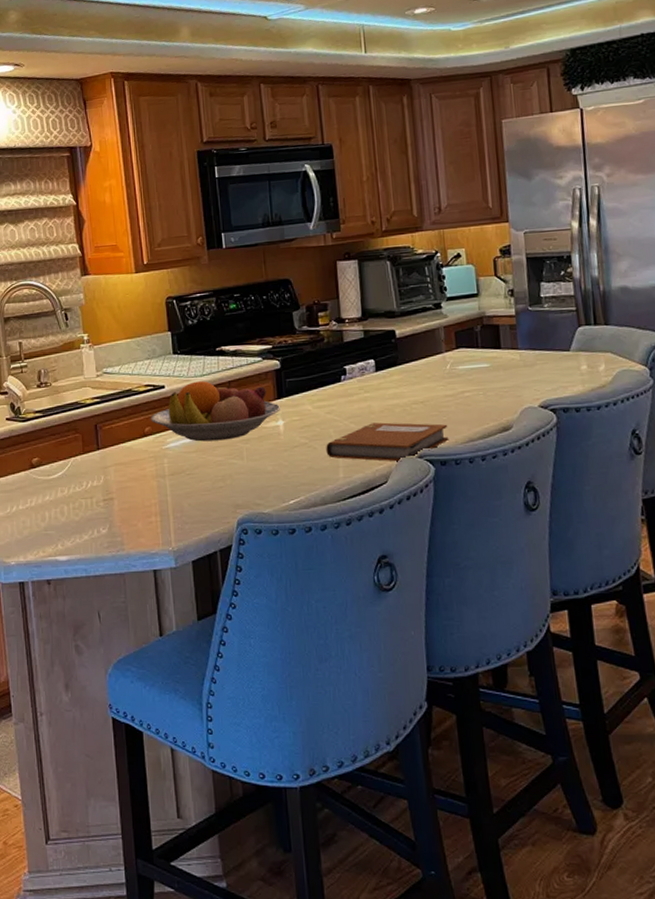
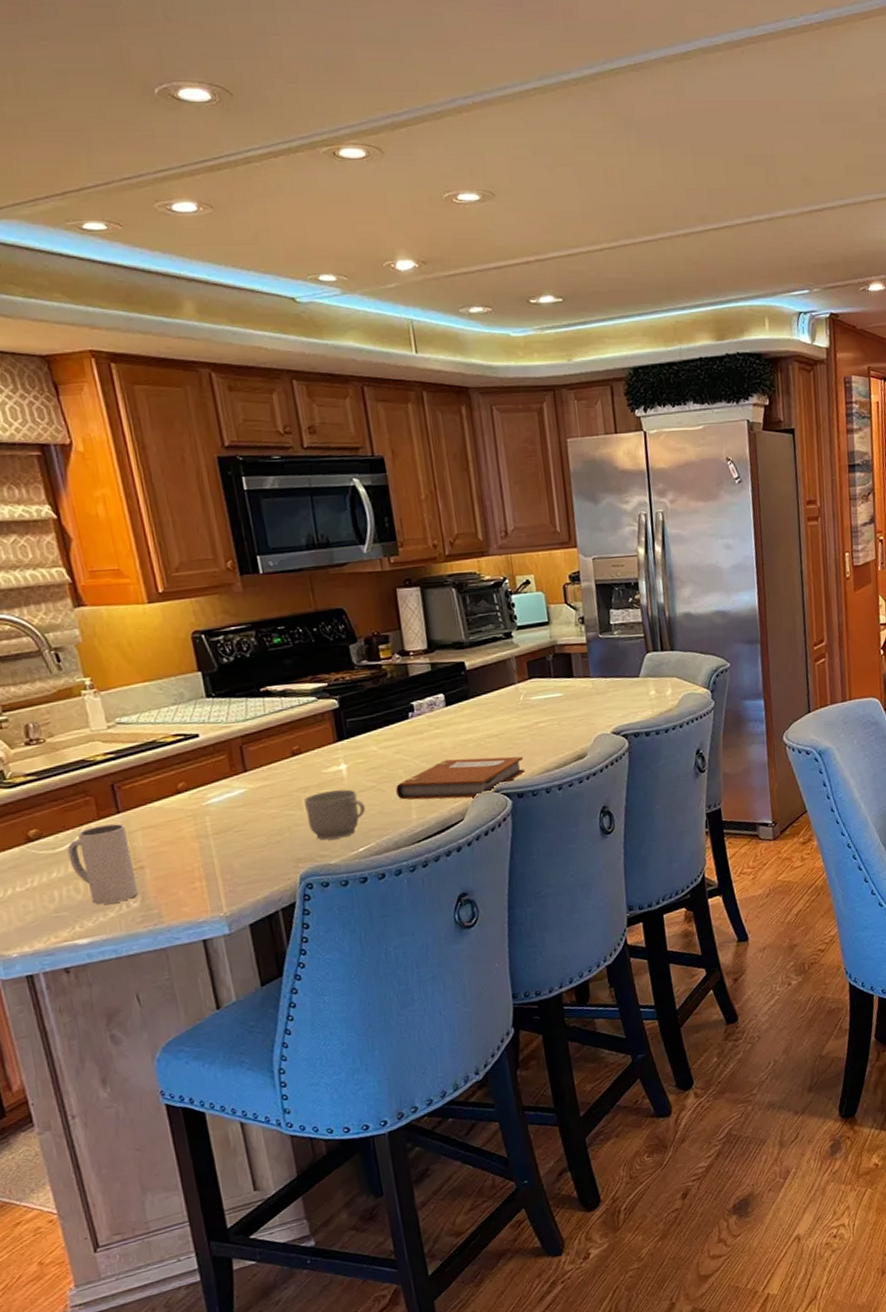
mug: none [58,459,107,528] -> present [67,823,138,905]
fruit bowl: present [150,380,281,442] -> none [183,724,343,795]
mug: none [246,444,298,490] -> present [304,789,366,840]

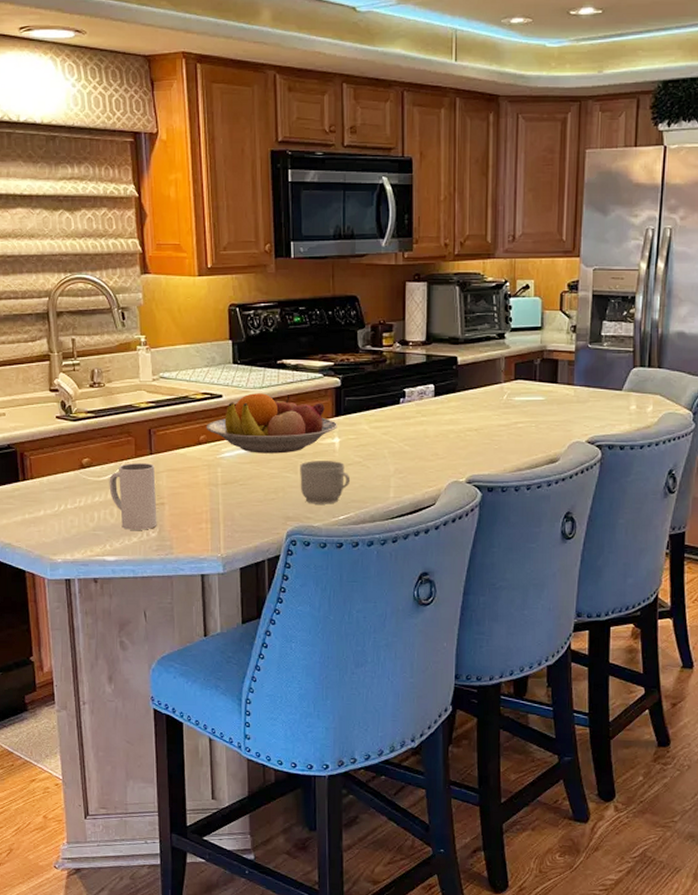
fruit bowl: none [183,724,343,795] -> present [206,393,339,454]
notebook: present [395,756,525,800] -> none [379,447,499,486]

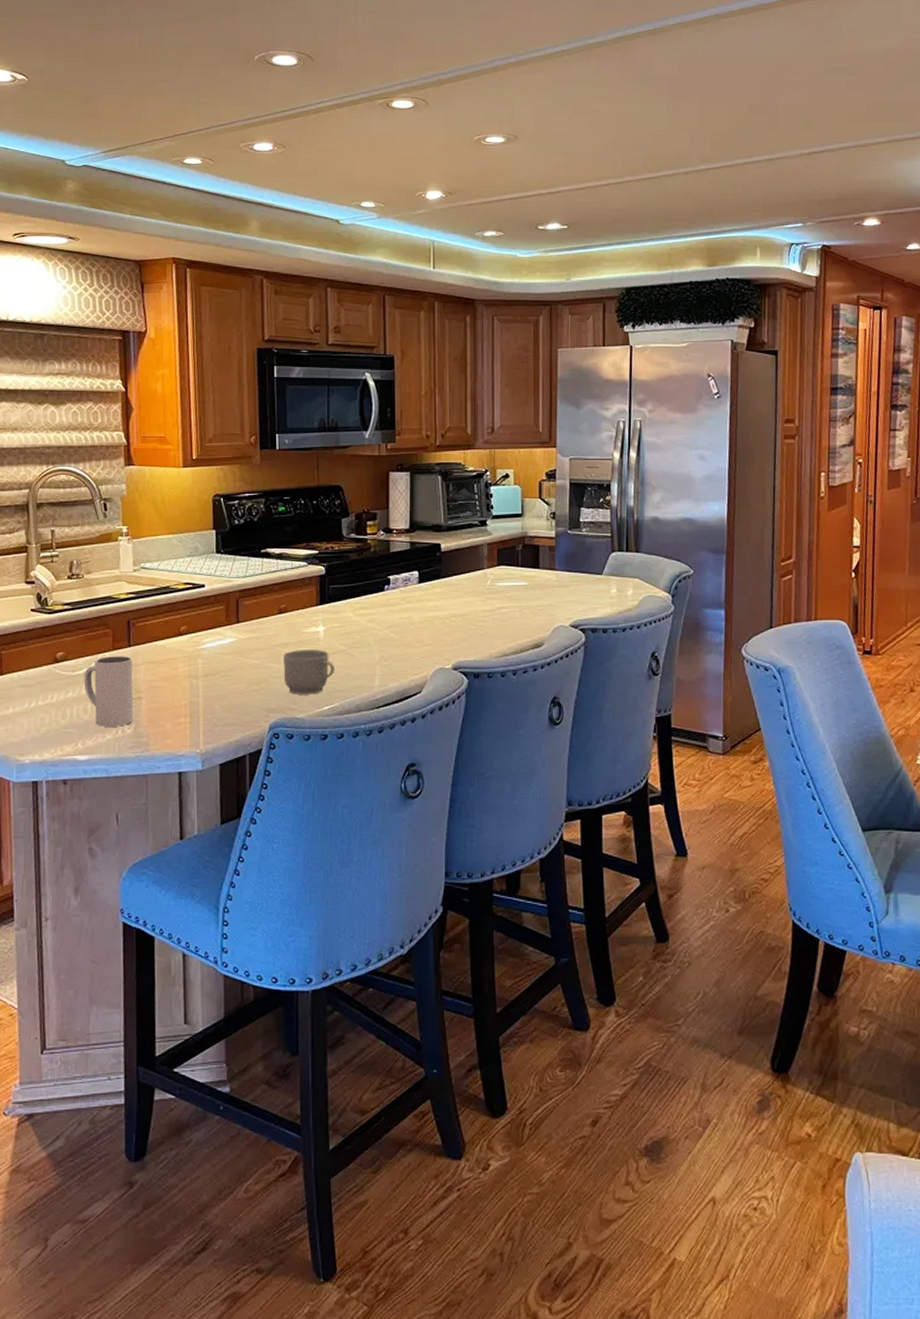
fruit bowl: present [206,393,339,454] -> none [187,582,323,644]

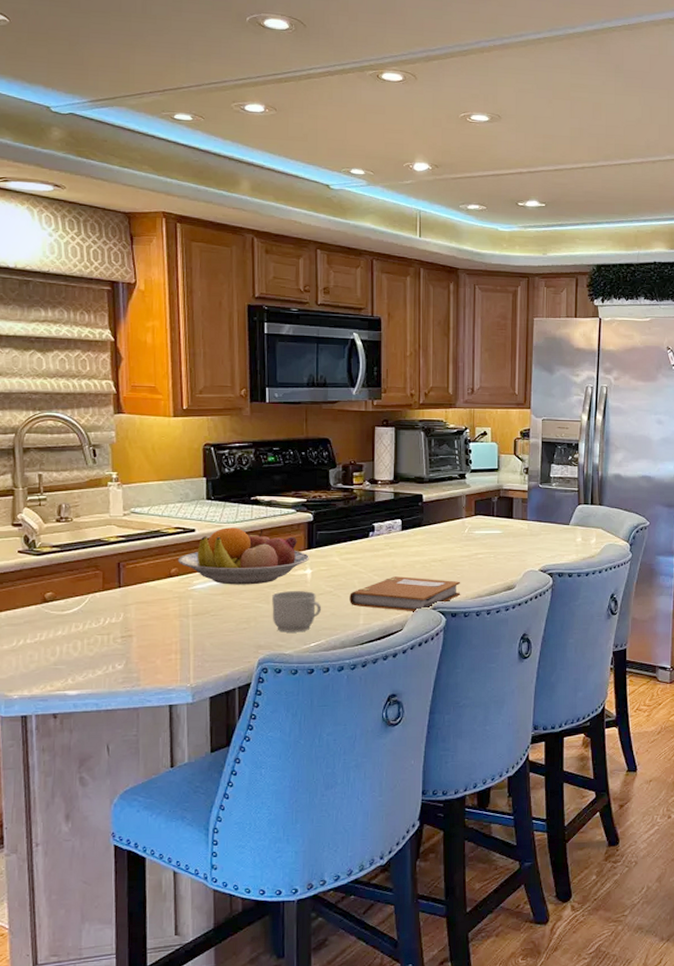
mug: present [83,656,134,727] -> none [73,596,124,663]
fruit bowl: none [187,582,323,644] -> present [177,527,310,585]
notebook: none [364,633,484,673] -> present [349,576,461,612]

